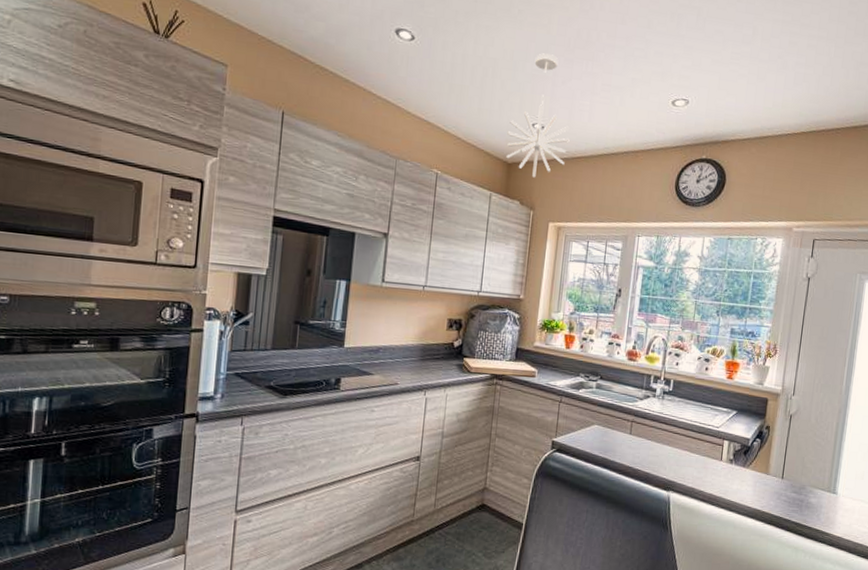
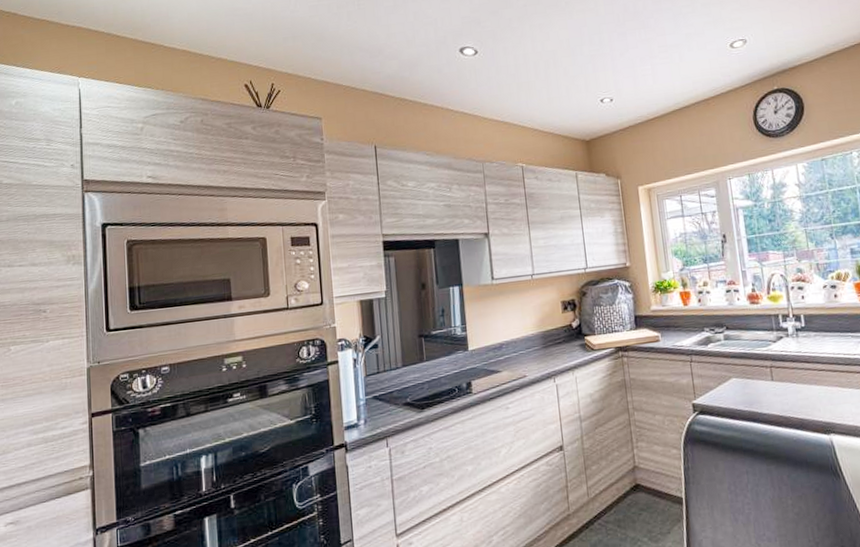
pendant light: present [506,53,570,178] -> none [579,32,640,149]

